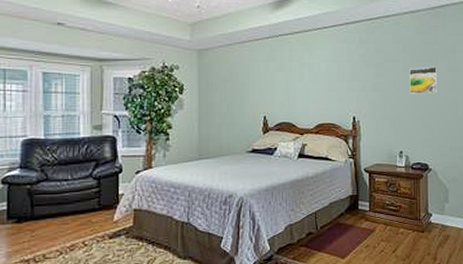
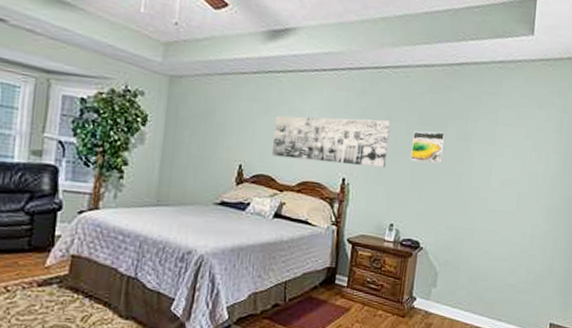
wall art: none [289,63,389,106] -> present [271,116,391,168]

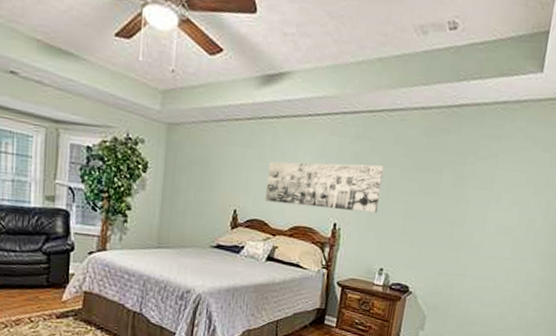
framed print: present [410,130,446,164] -> none [403,176,441,209]

